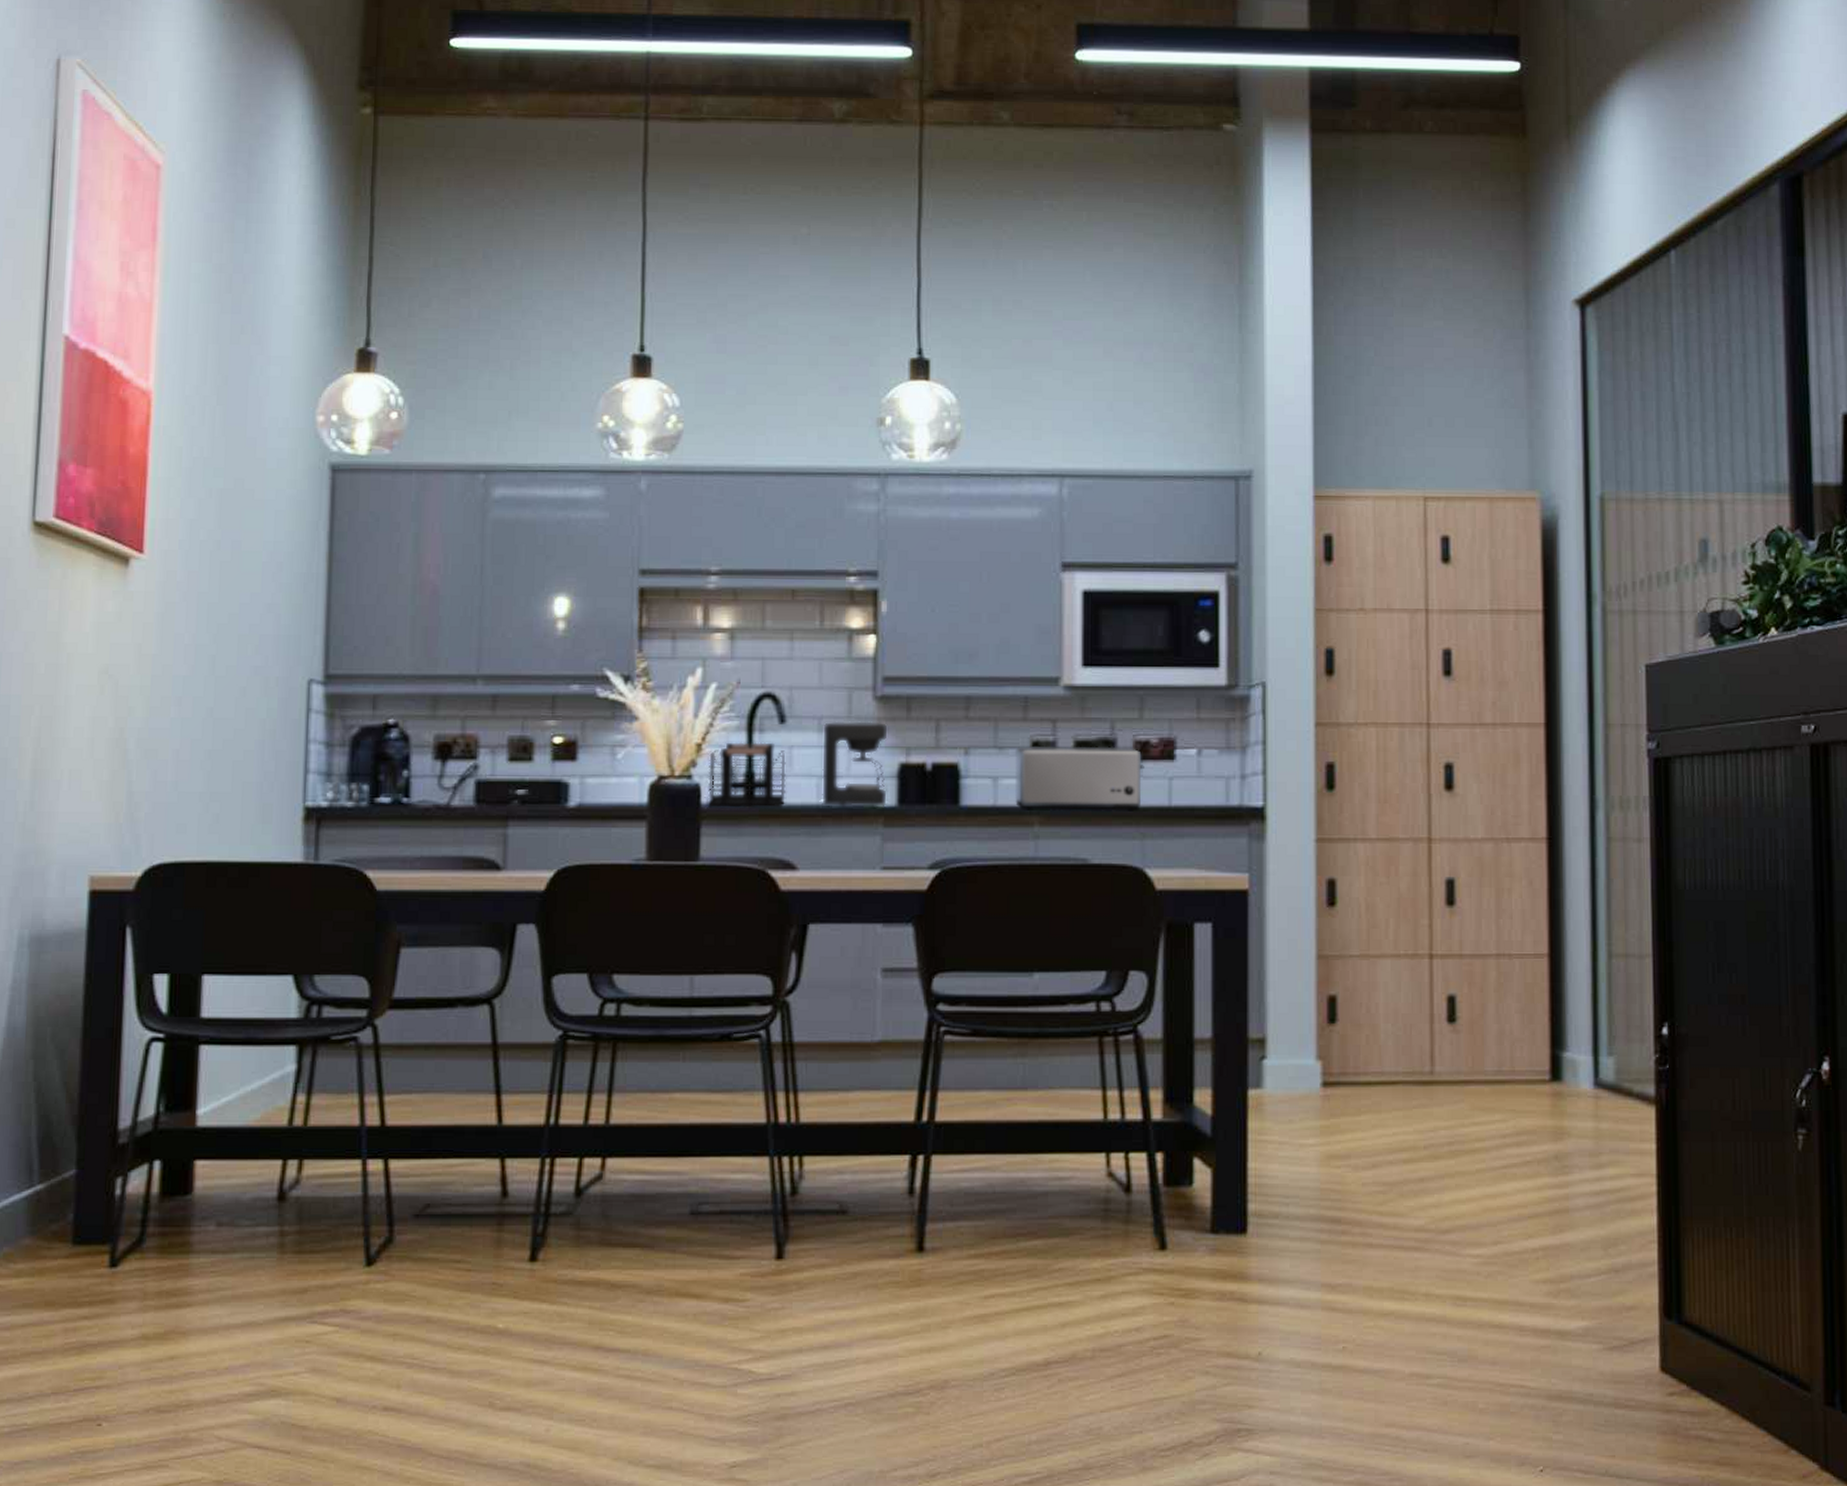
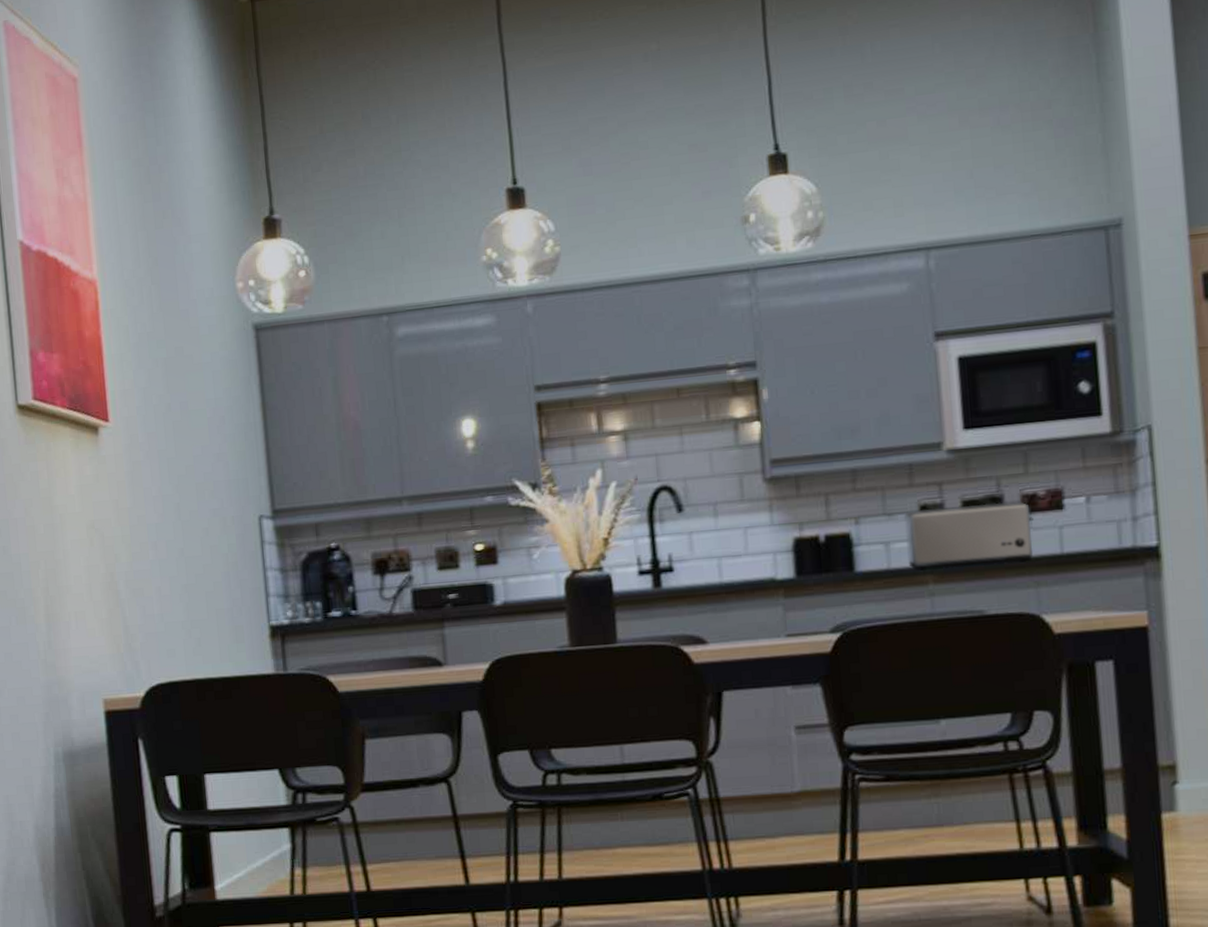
dish rack: present [708,742,786,809] -> none [616,530,690,596]
coffee maker: present [822,721,888,808] -> none [718,502,784,585]

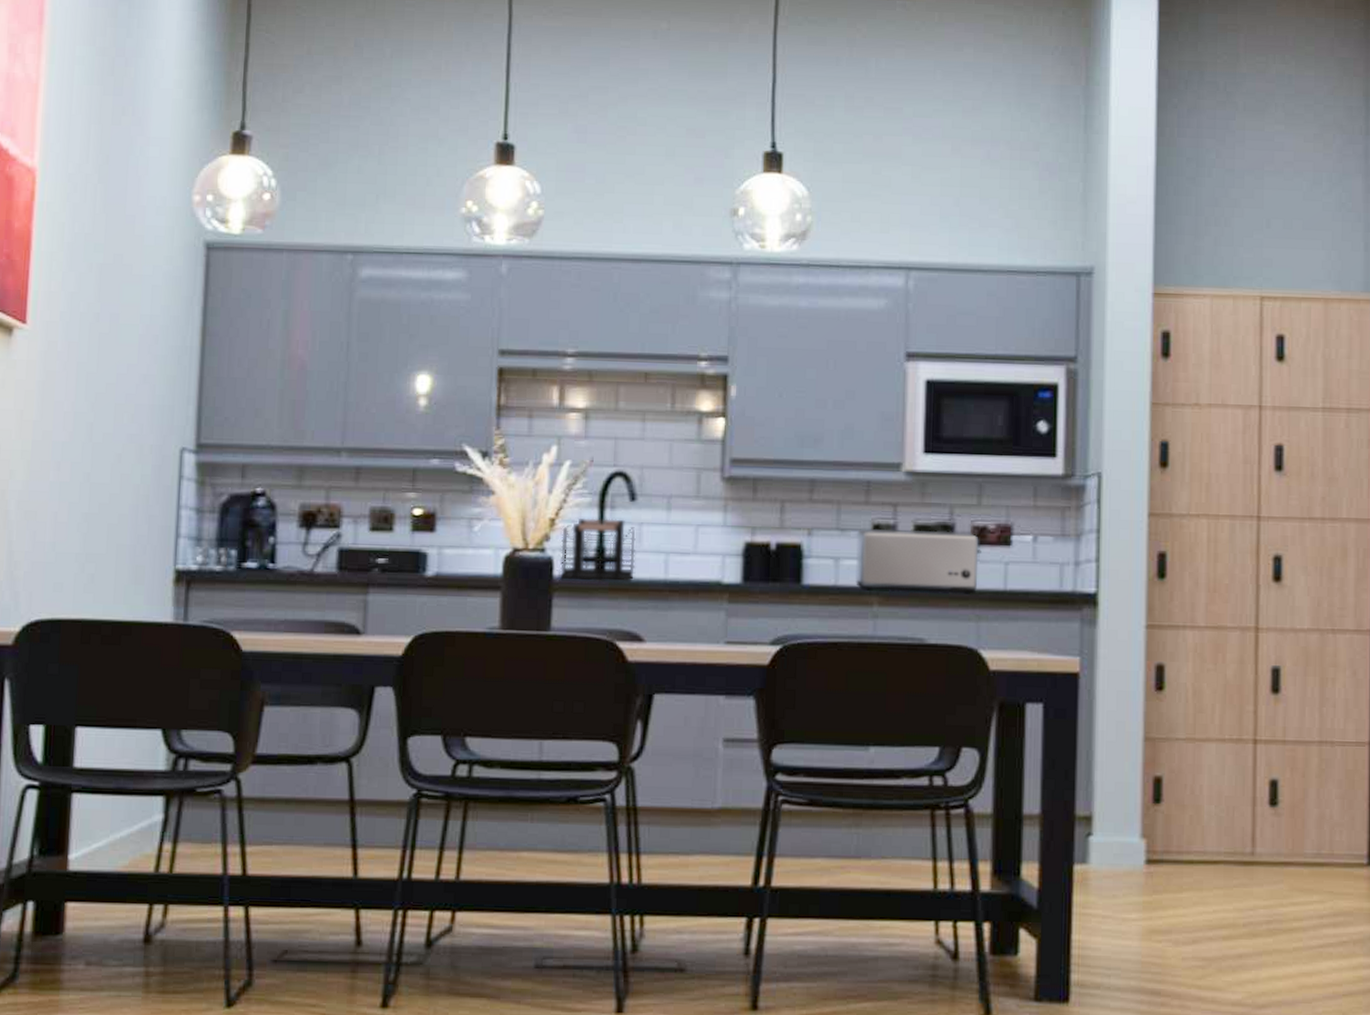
dish rack: none [616,530,690,596] -> present [560,518,636,584]

